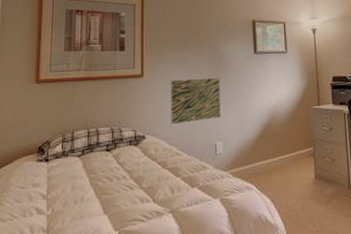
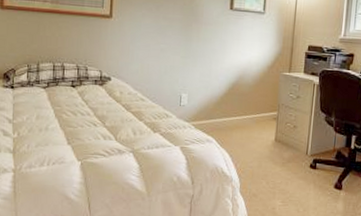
wall art: present [171,77,221,125] -> none [138,25,191,71]

